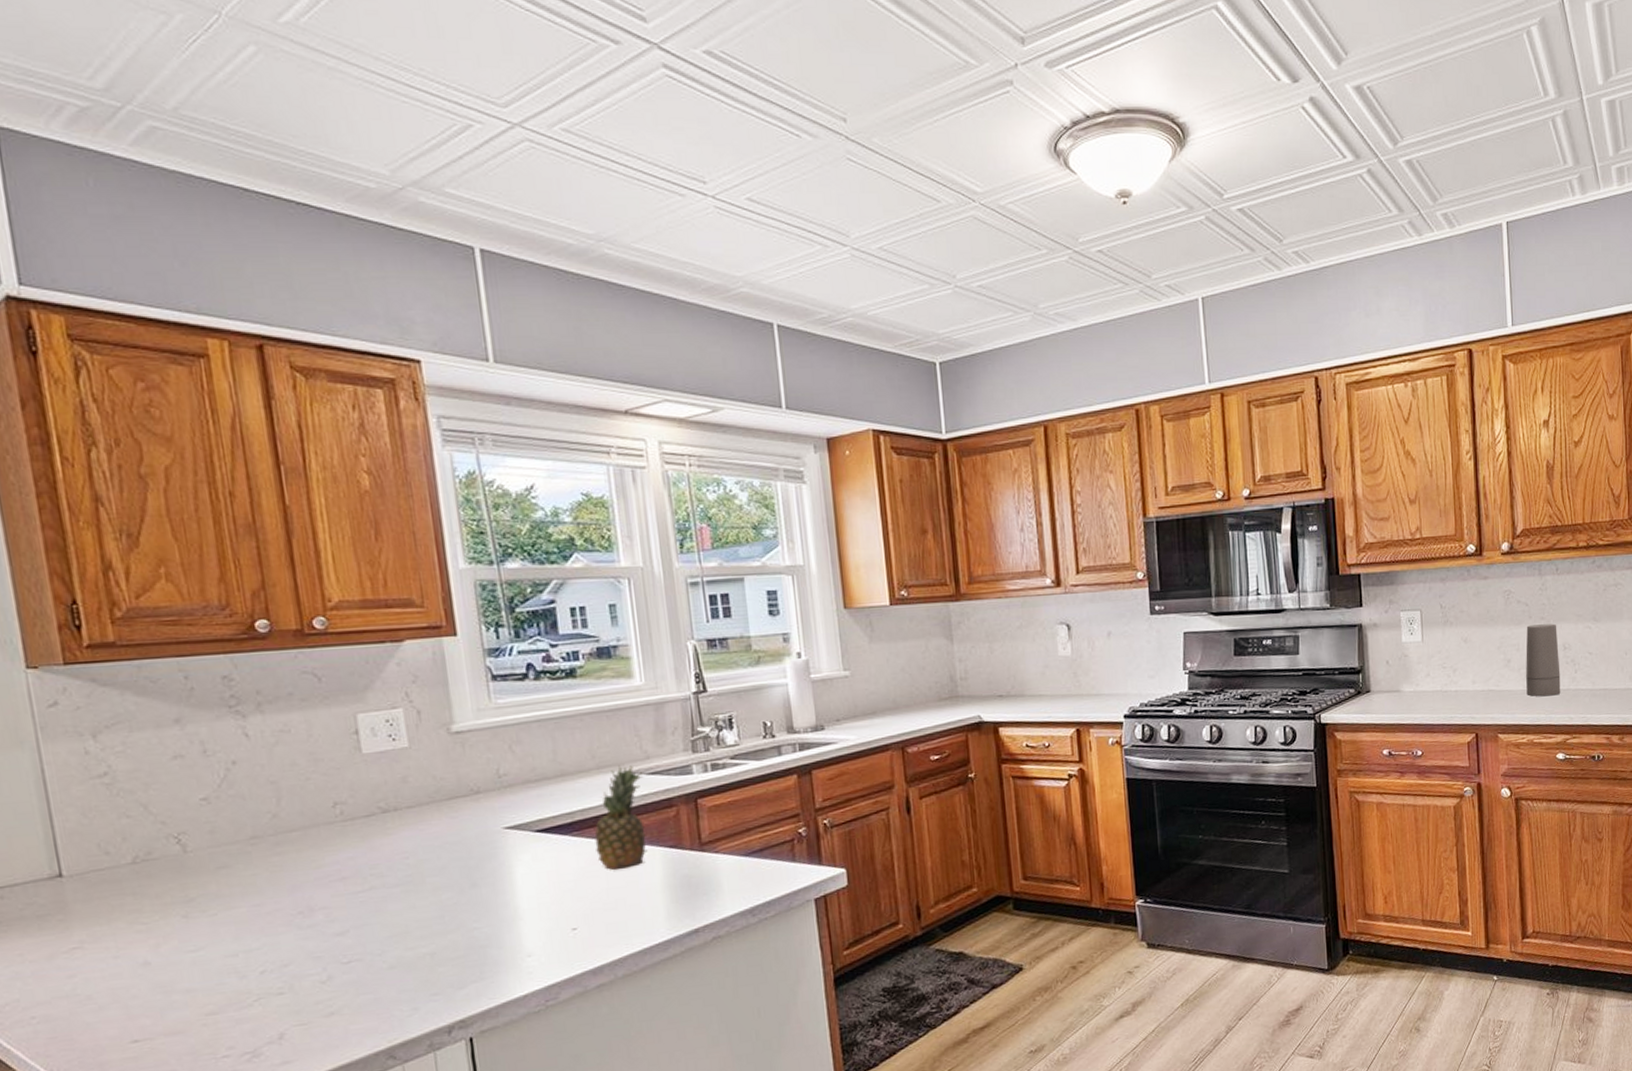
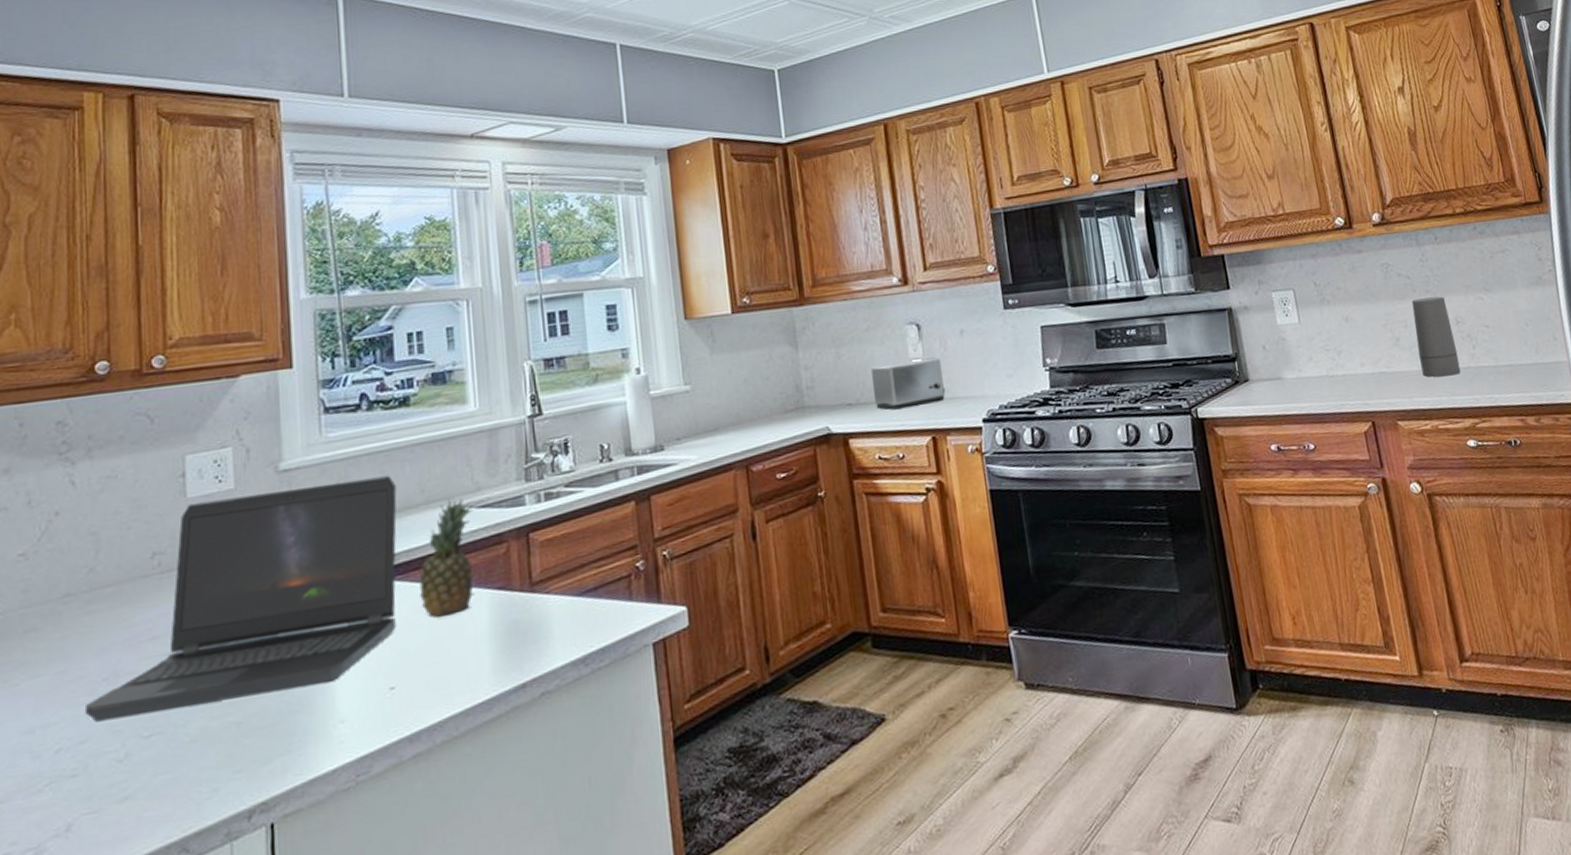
laptop computer: none [283,741,575,949] -> present [84,475,397,722]
toaster: none [1021,657,1090,703] -> present [870,358,945,410]

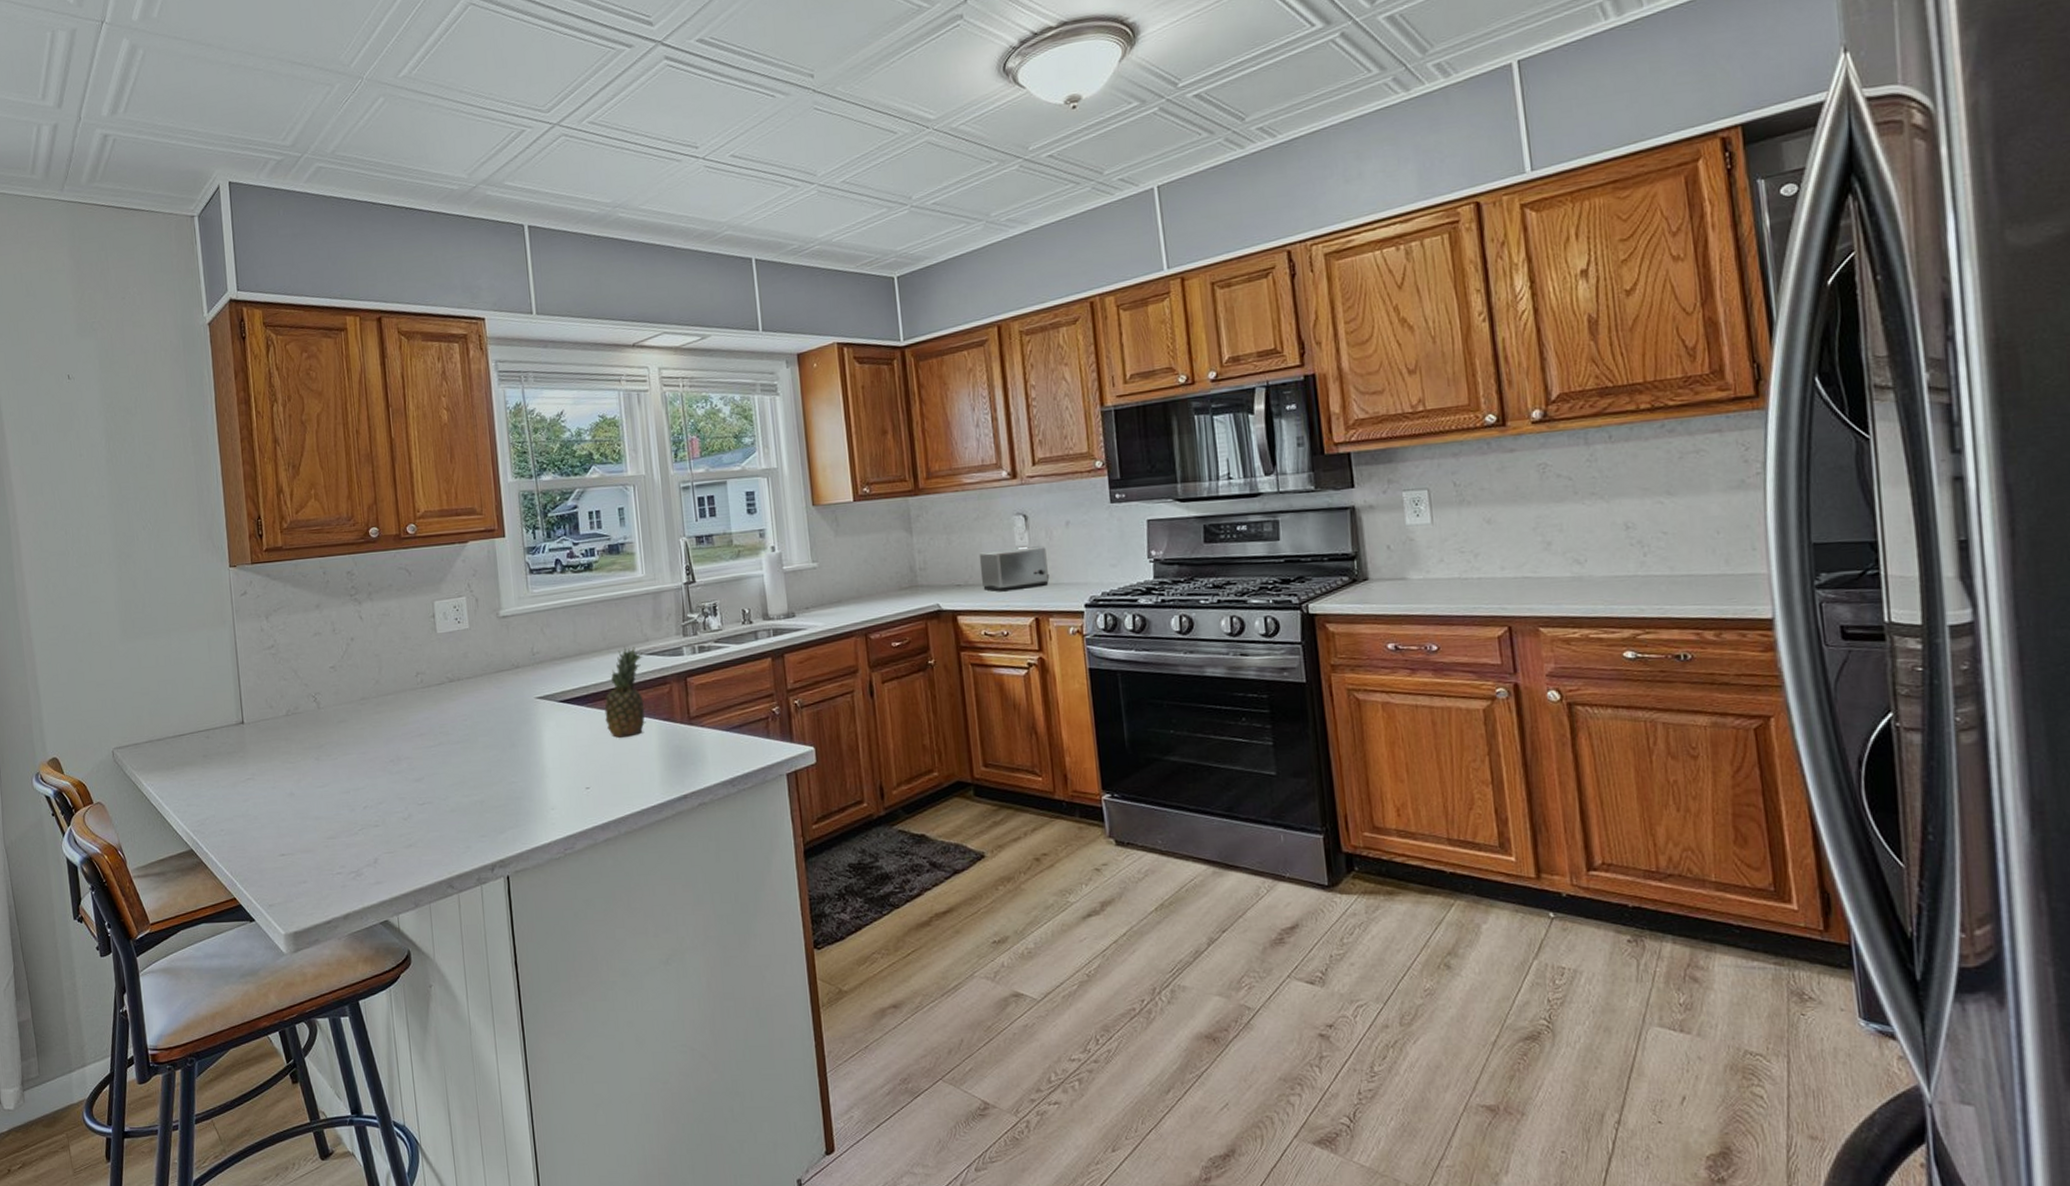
laptop computer: present [84,475,397,722] -> none [380,625,589,790]
canister: present [1411,296,1461,377] -> none [1571,499,1625,585]

